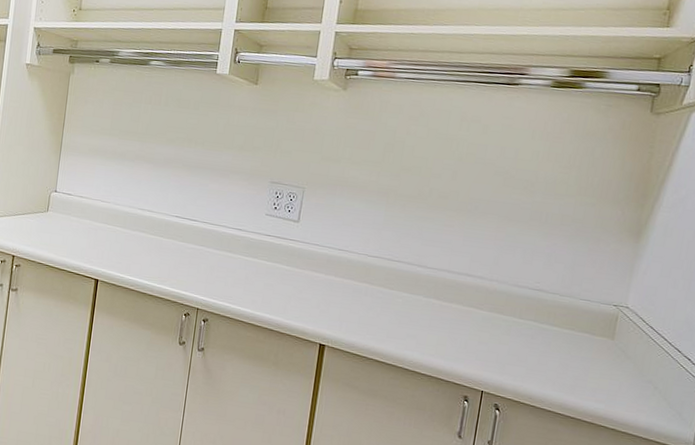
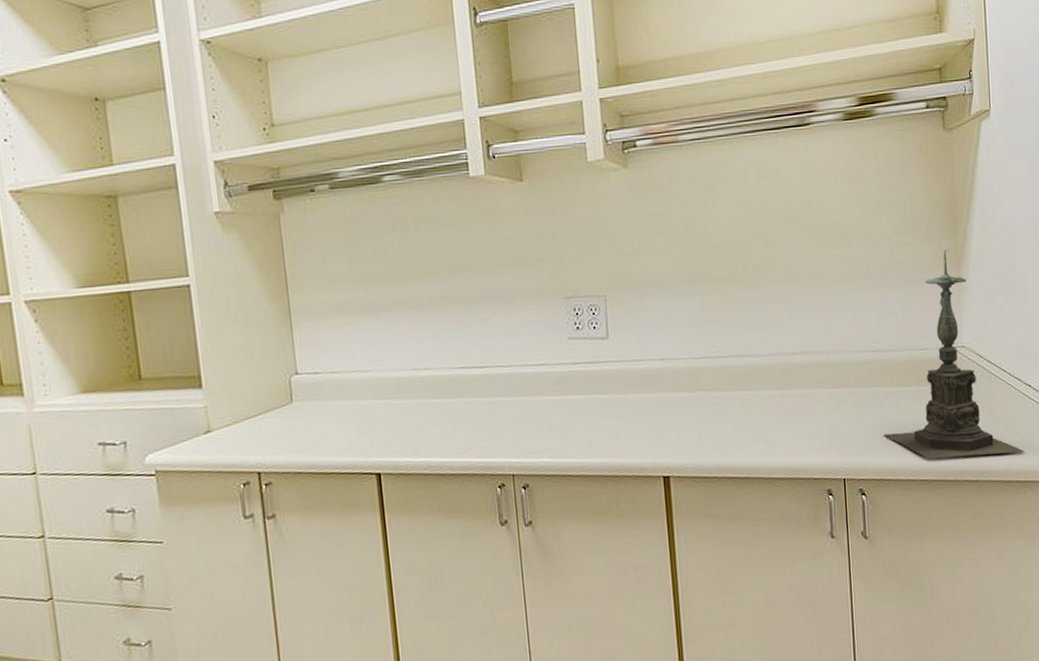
candle holder: none [528,218,671,417] -> present [883,250,1025,459]

